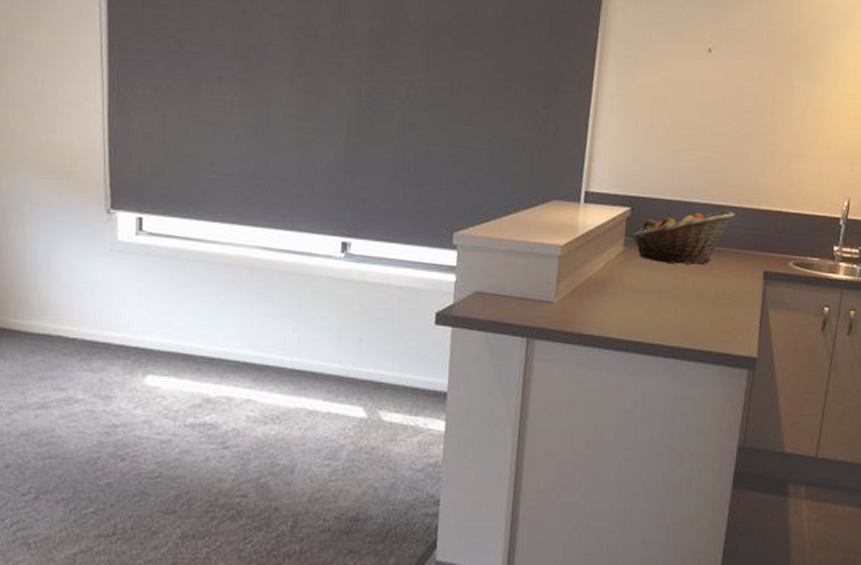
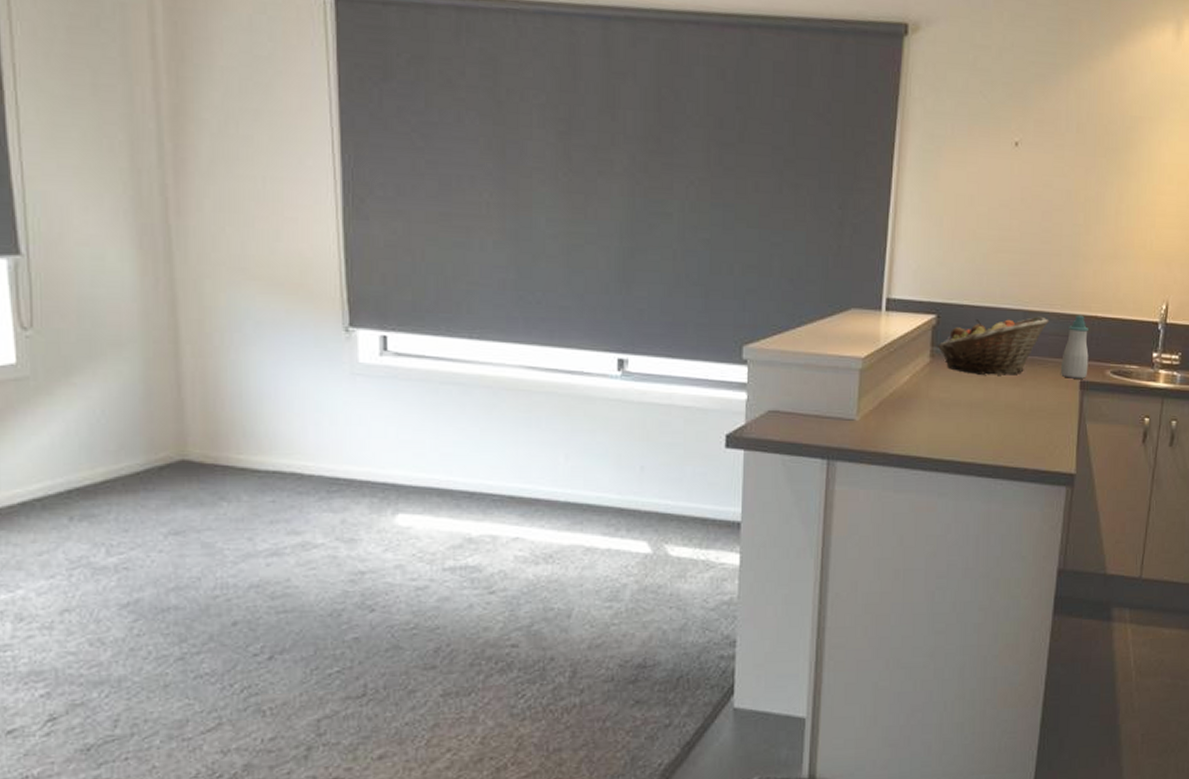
soap bottle: none [745,210,774,269] -> present [1060,315,1090,379]

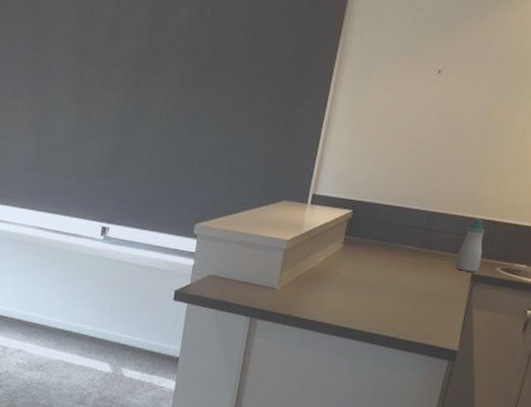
fruit basket: present [937,316,1049,375] -> none [350,216,451,264]

